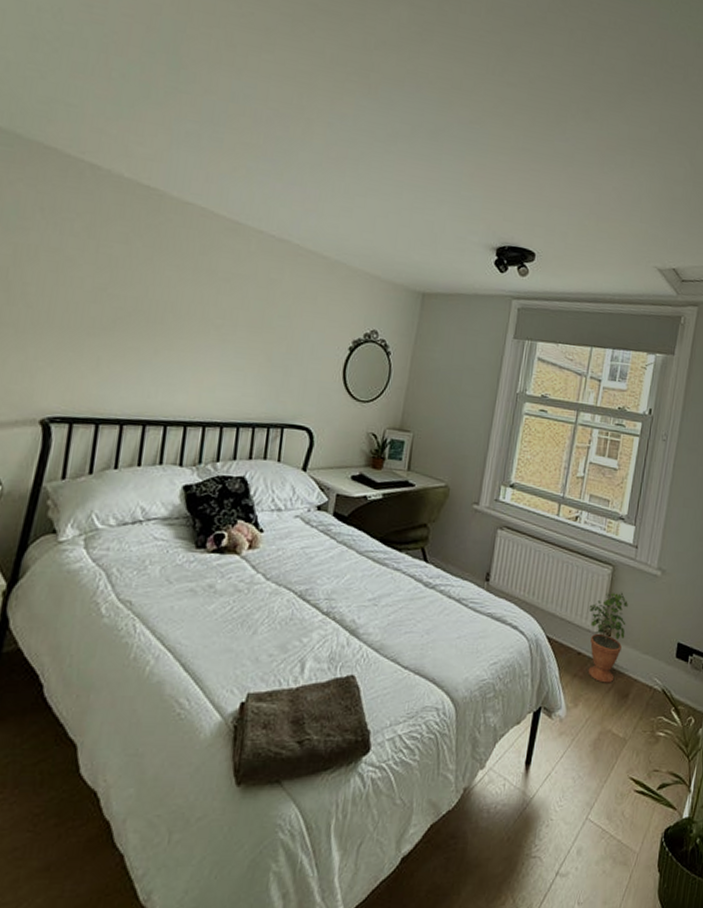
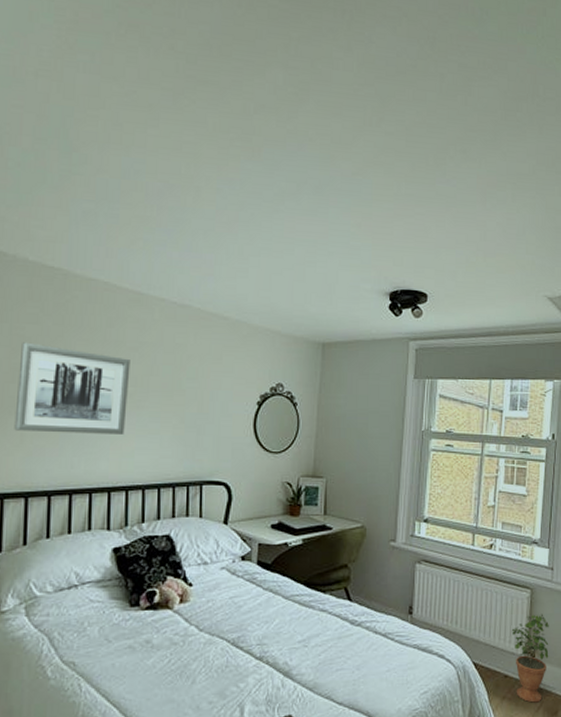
wall art: none [91,261,221,368] -> present [14,342,131,434]

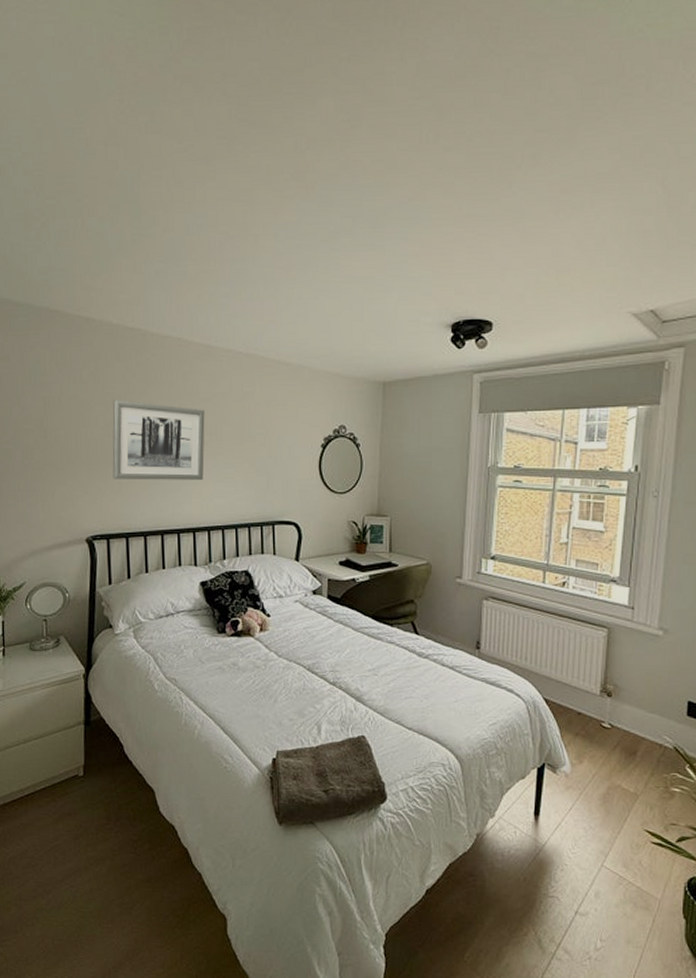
potted plant: present [511,613,549,703] -> none [585,653,628,741]

